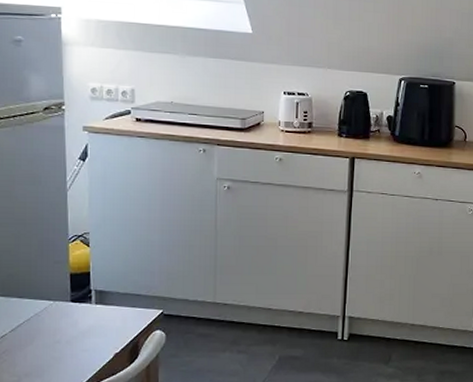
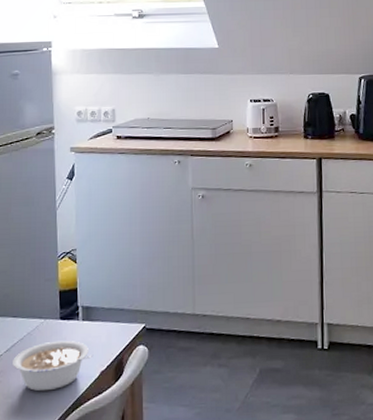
legume: none [19,322,107,371] -> present [13,340,94,392]

